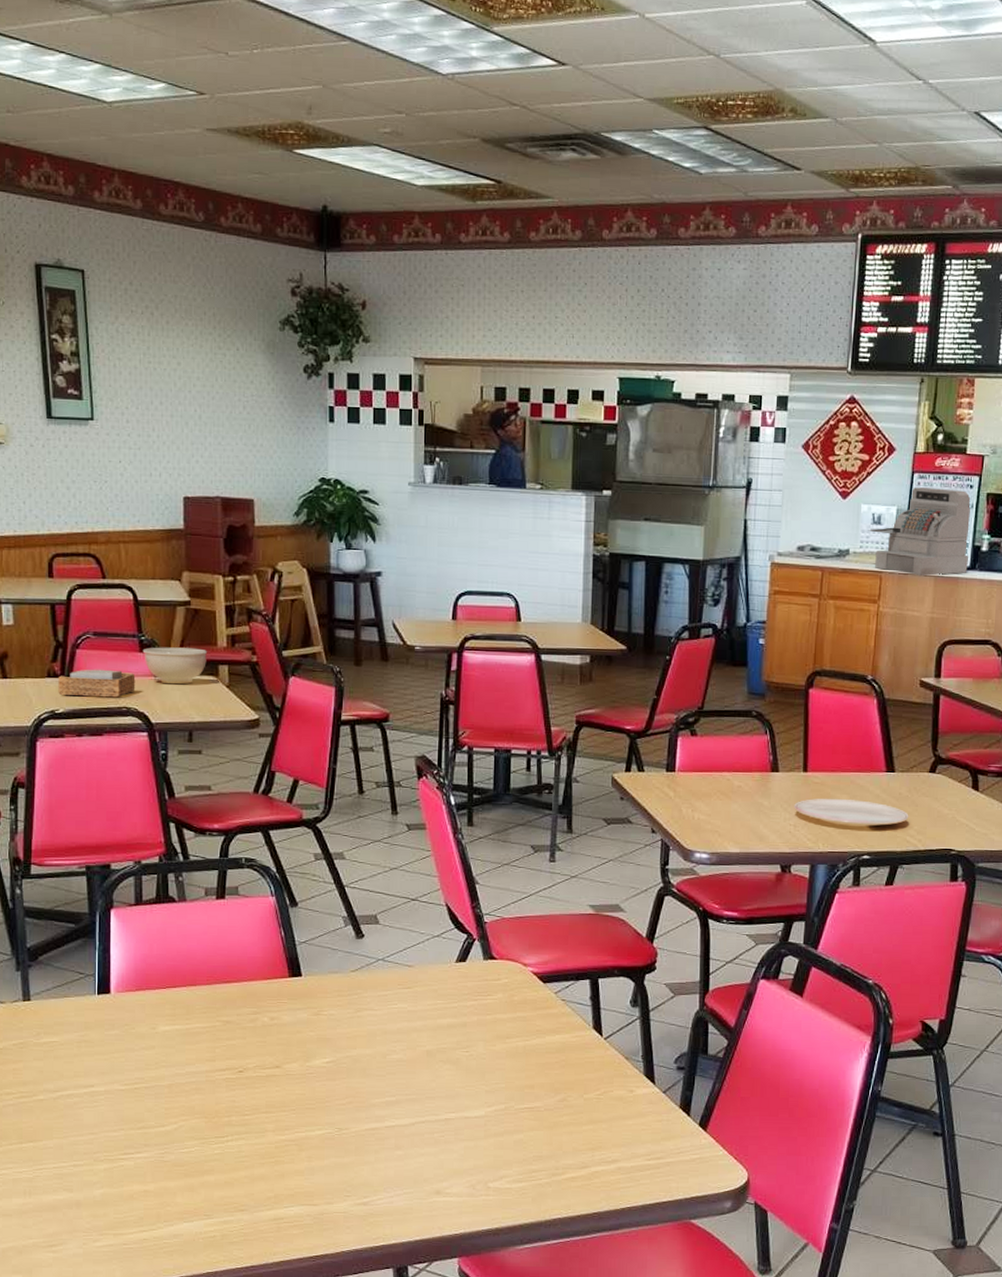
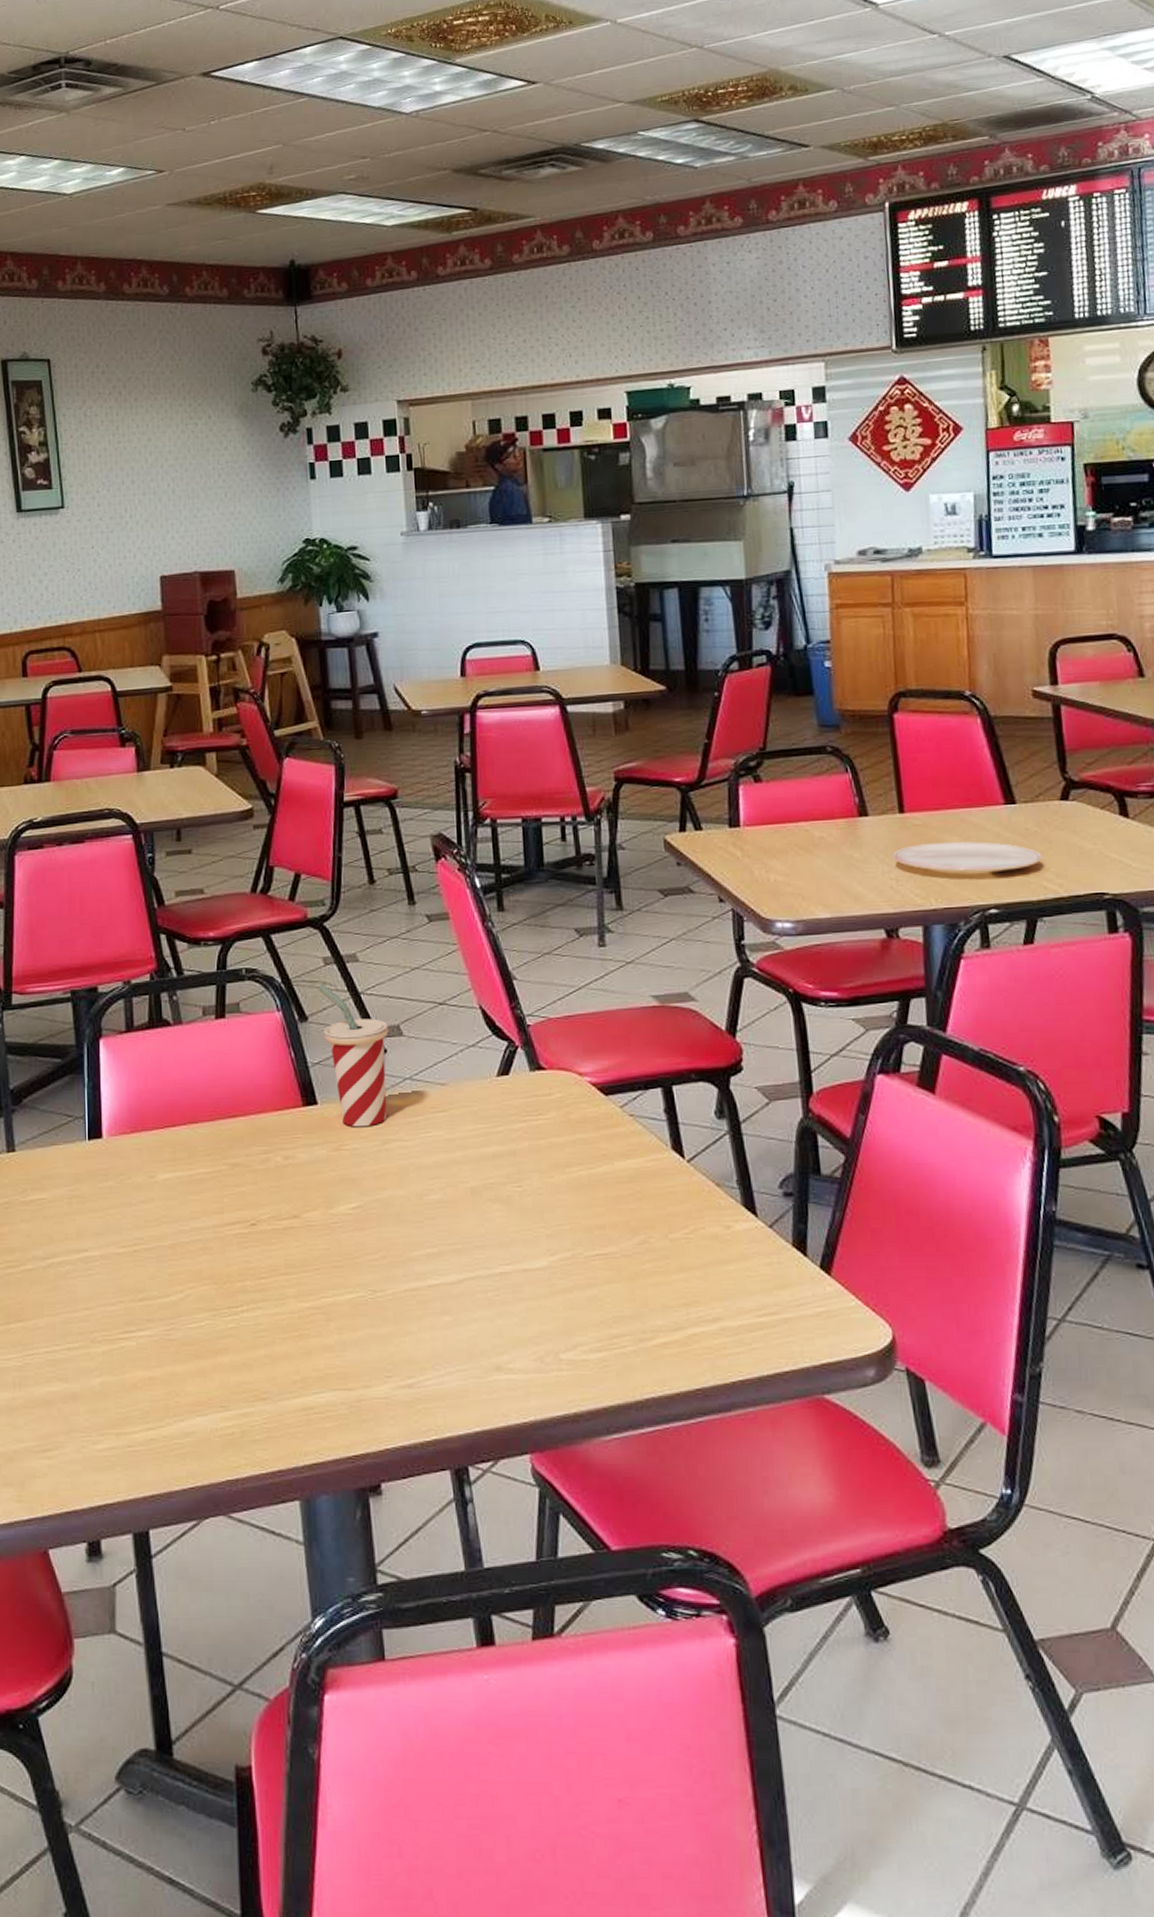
napkin holder: present [58,669,136,698] -> none [35,769,117,803]
soup bowl: present [142,647,208,685] -> none [123,736,193,780]
beverage cup: none [308,875,368,999] -> present [318,983,389,1129]
cash register: present [868,487,971,576] -> none [941,464,1073,568]

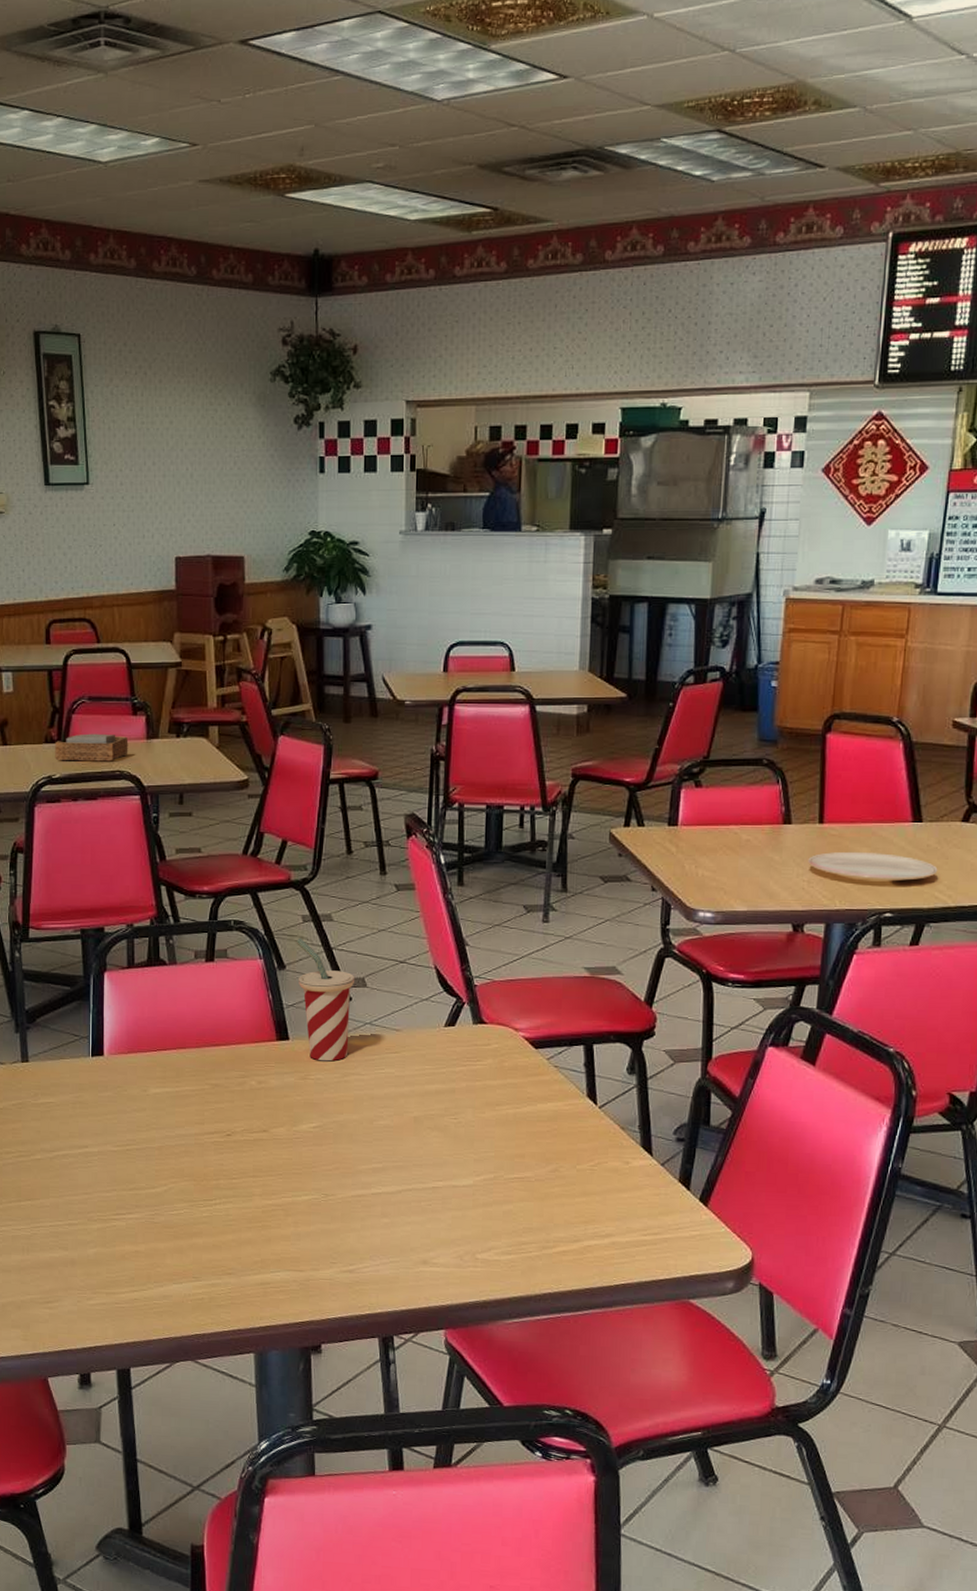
napkin holder: none [35,769,117,803] -> present [55,733,129,762]

